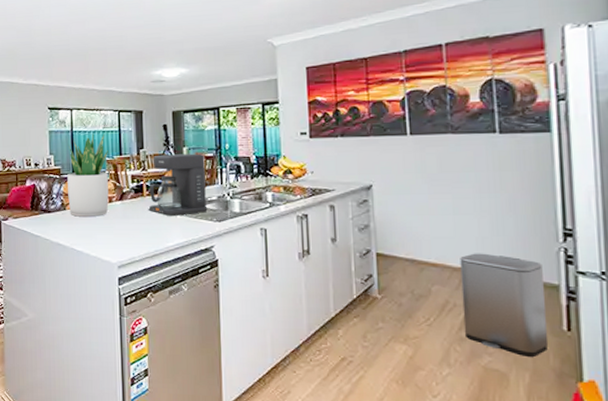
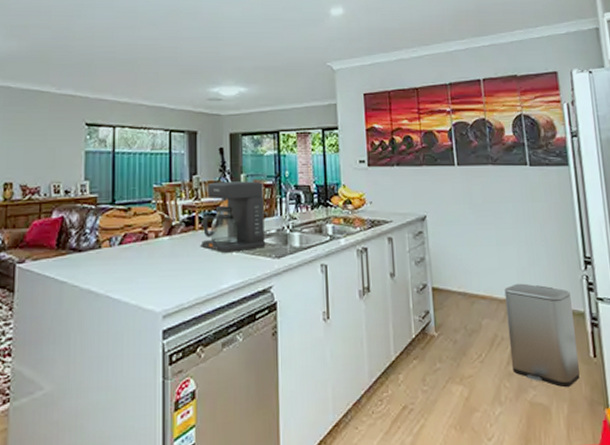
planter: present [67,132,109,217] -> none [105,154,156,256]

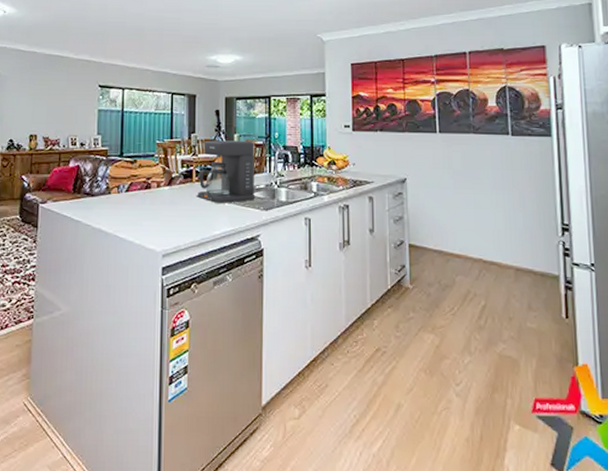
pedal bin: present [504,283,580,387] -> none [479,245,551,343]

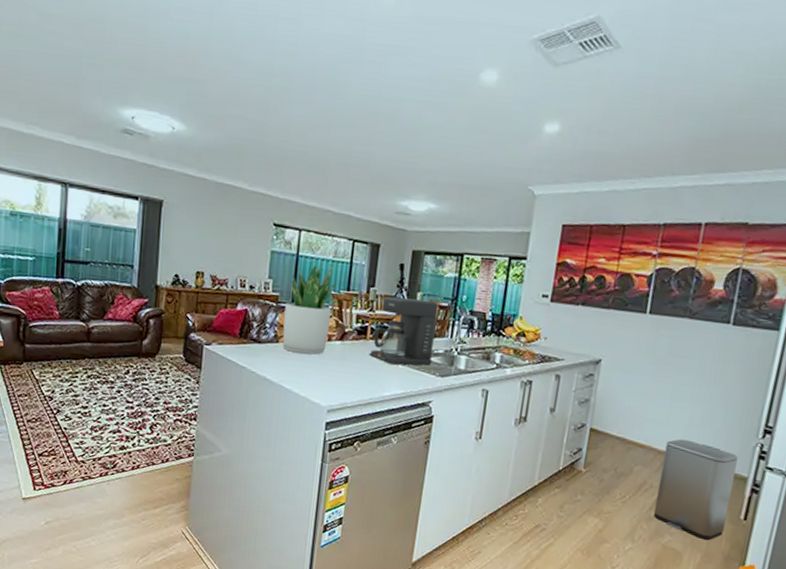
planter: none [114,114,159,202] -> present [282,260,335,355]
pedal bin: none [479,245,551,343] -> present [653,439,738,540]

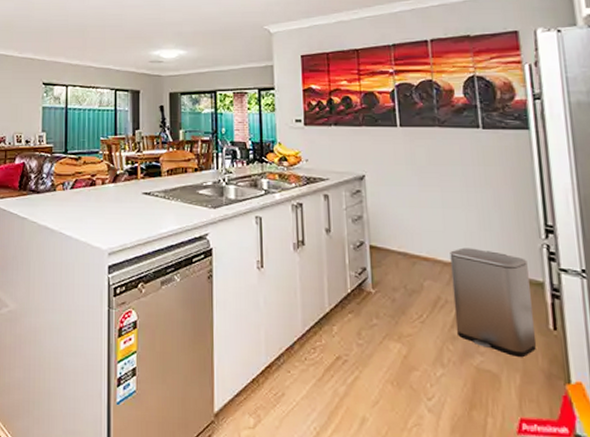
planter: present [282,260,335,355] -> none [59,110,103,199]
coffee maker: present [370,296,439,366] -> none [143,136,203,201]

